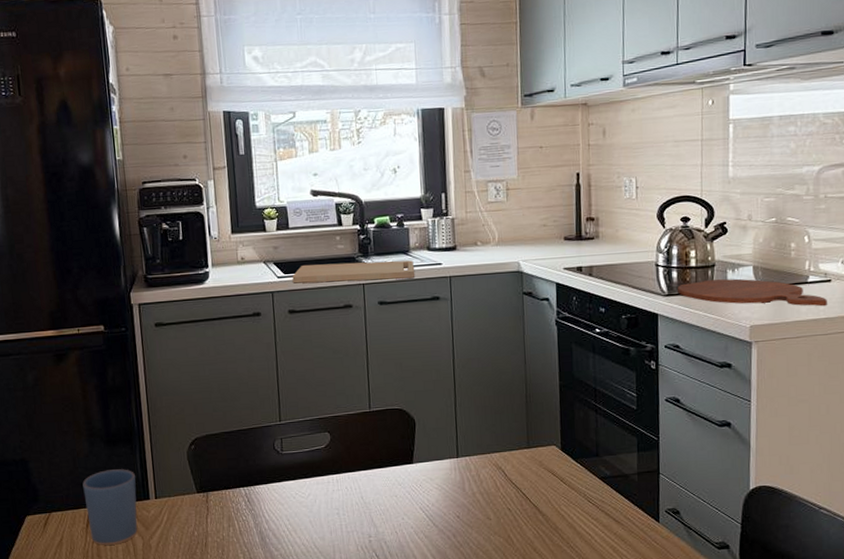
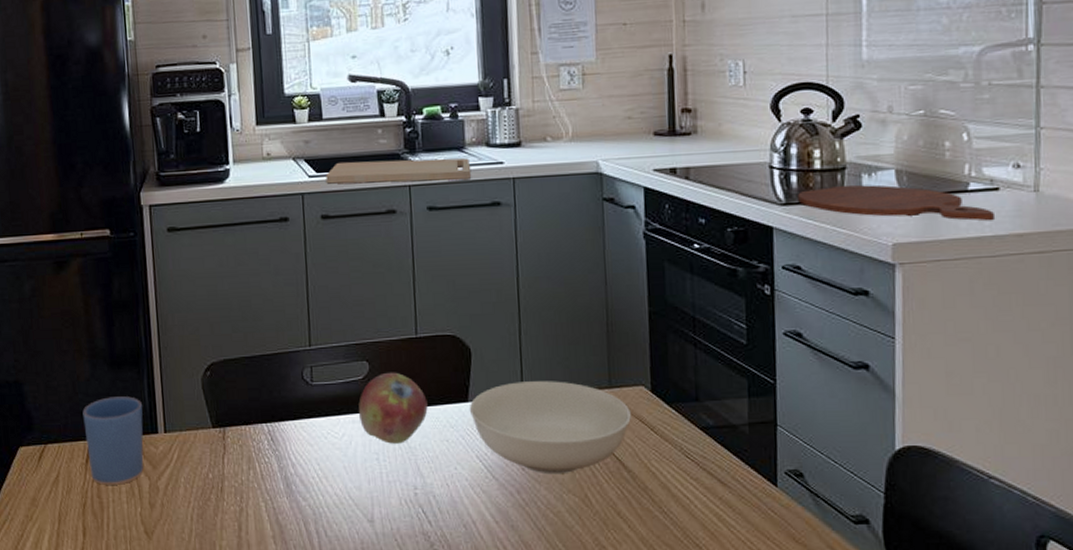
fruit: none [321,441,380,501] -> present [358,372,428,444]
bowl: none [413,444,545,520] -> present [469,381,631,475]

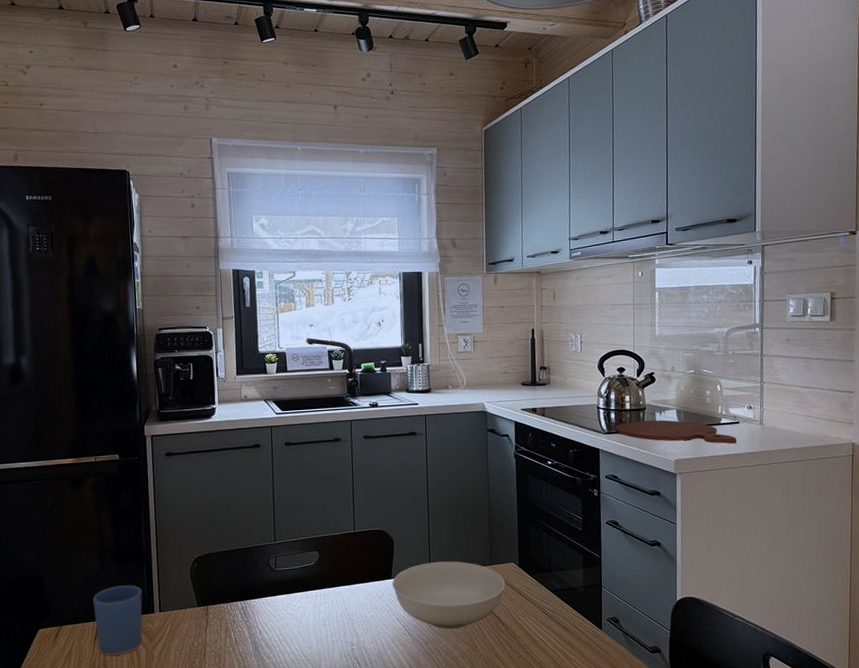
cutting board: present [325,158,470,184] -> none [289,400,395,419]
fruit: present [358,372,428,444] -> none [310,558,362,613]

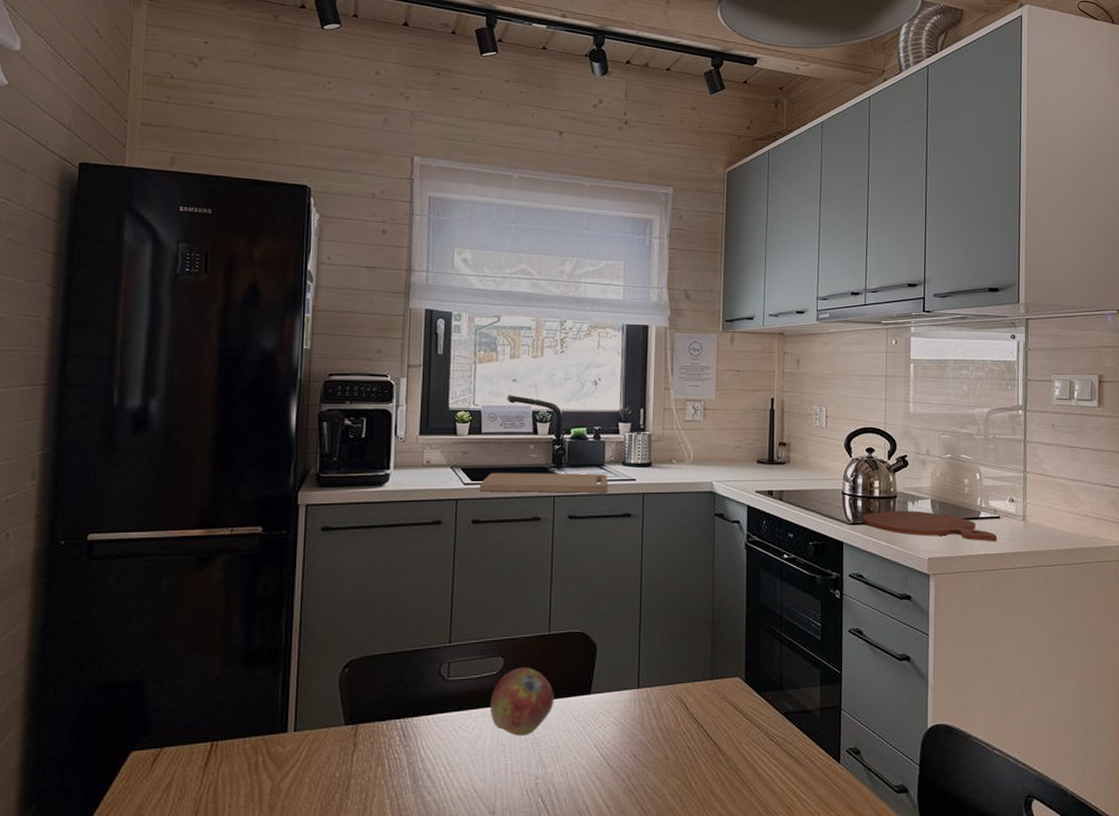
mug: present [93,585,143,656] -> none [208,695,274,789]
cutting board: none [289,400,395,419] -> present [479,472,607,493]
fruit: none [310,558,362,613] -> present [489,667,554,736]
bowl: present [392,561,505,630] -> none [591,673,728,760]

